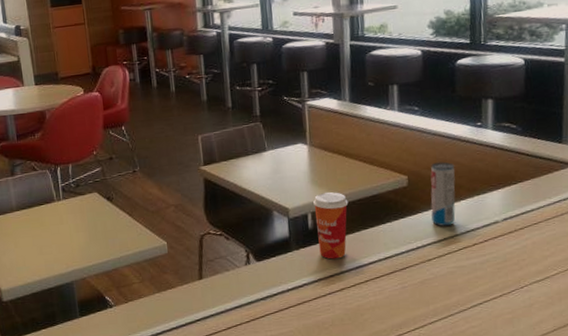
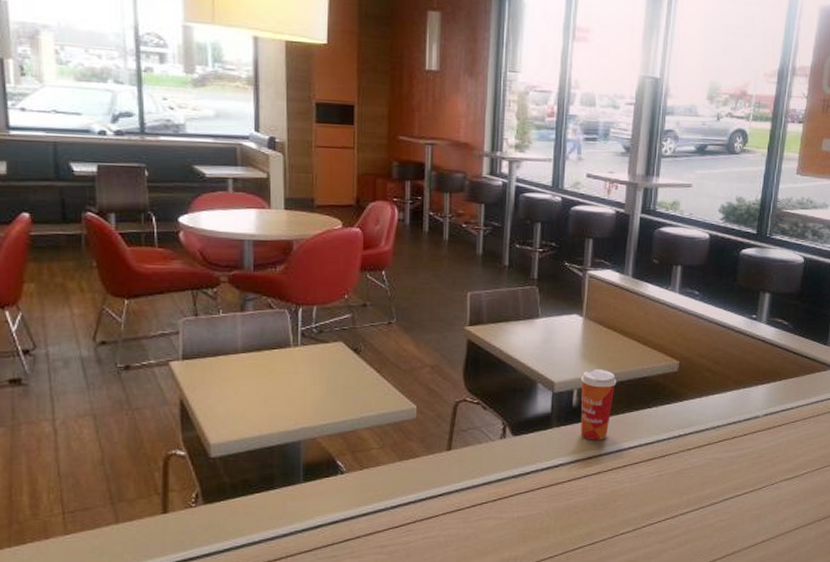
beverage can: present [430,161,456,227] -> none [697,350,726,417]

